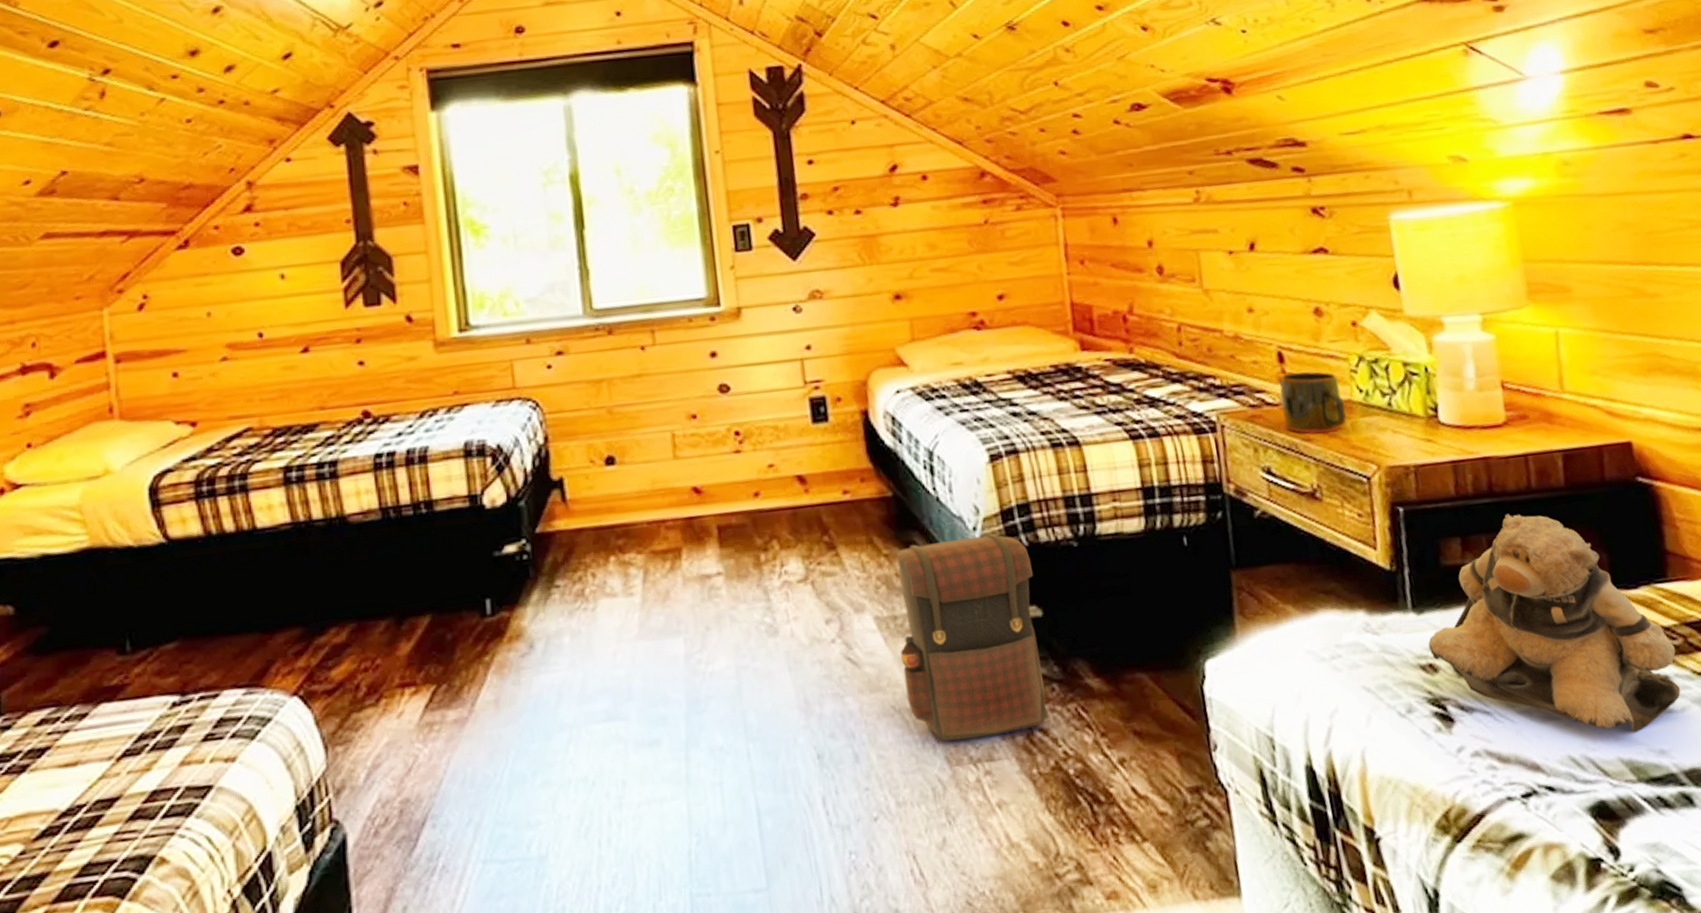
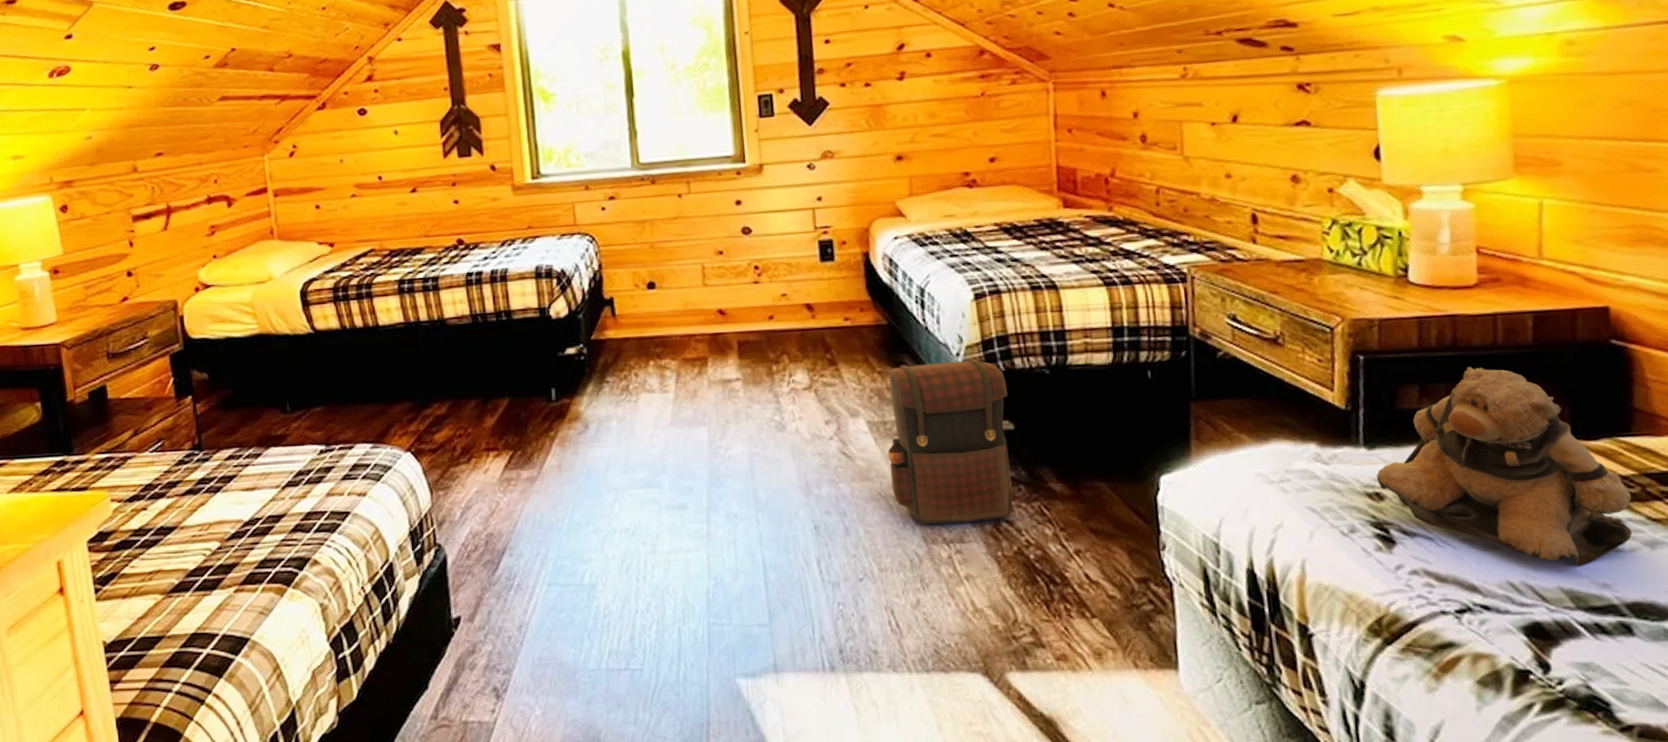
mug: present [1279,371,1347,434] -> none [1250,232,1315,288]

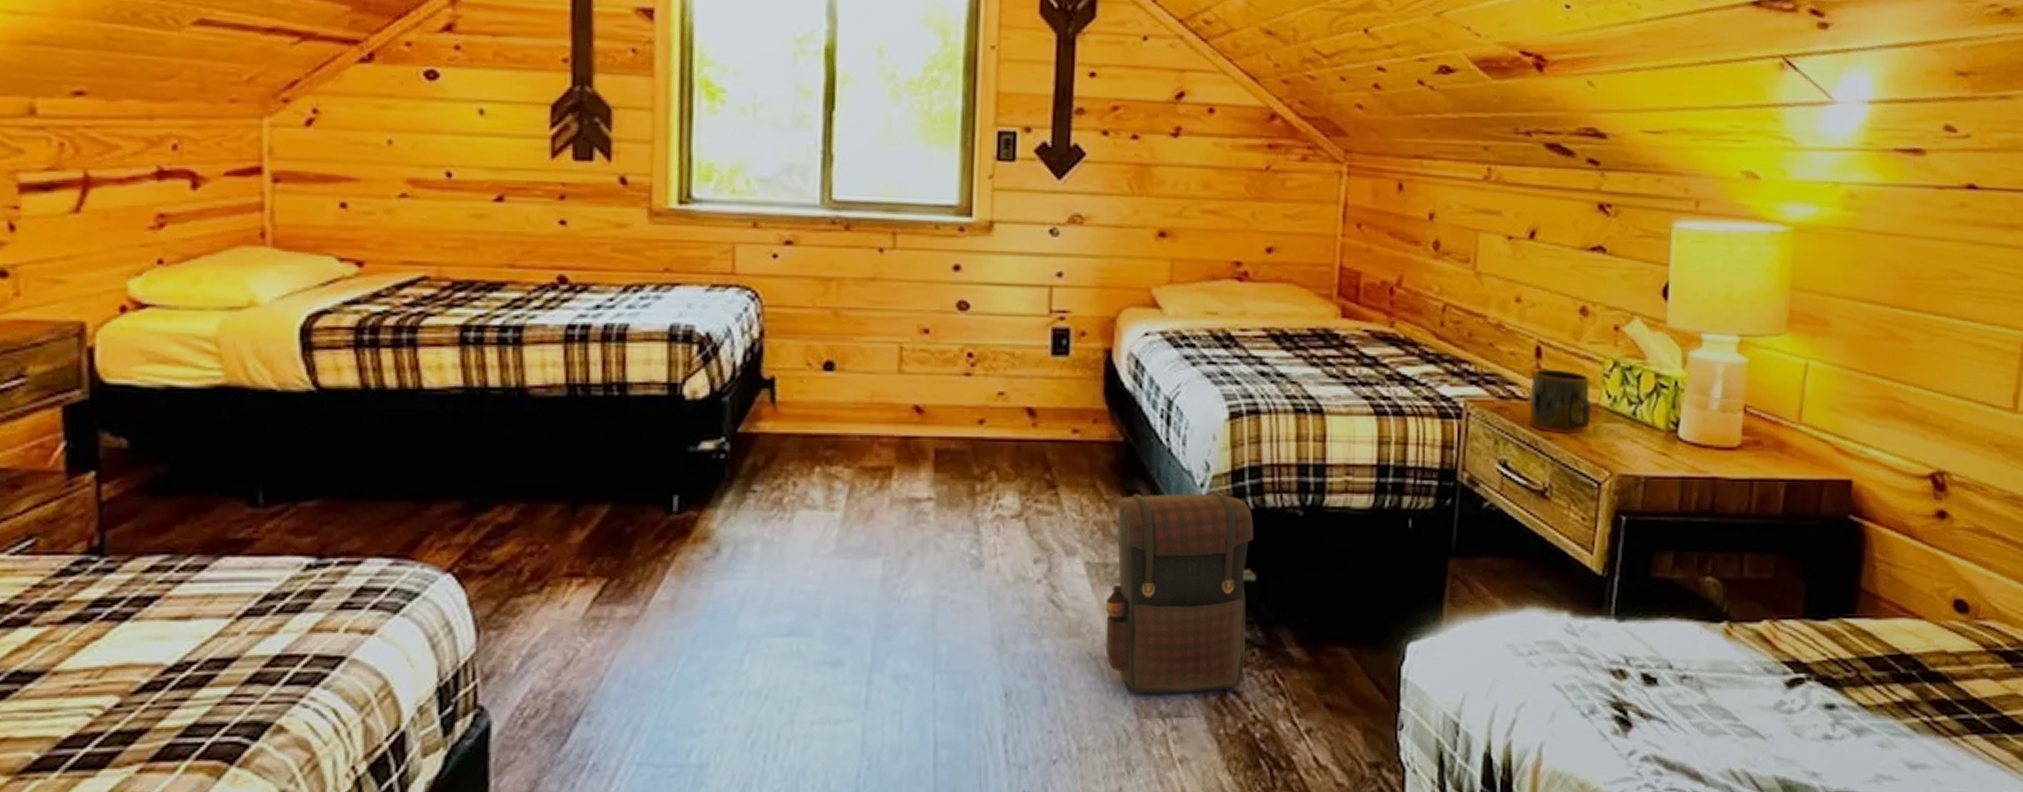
mug: none [1250,232,1315,288] -> present [1530,369,1591,434]
teddy bear: present [1376,366,1633,566] -> none [1622,535,1847,754]

